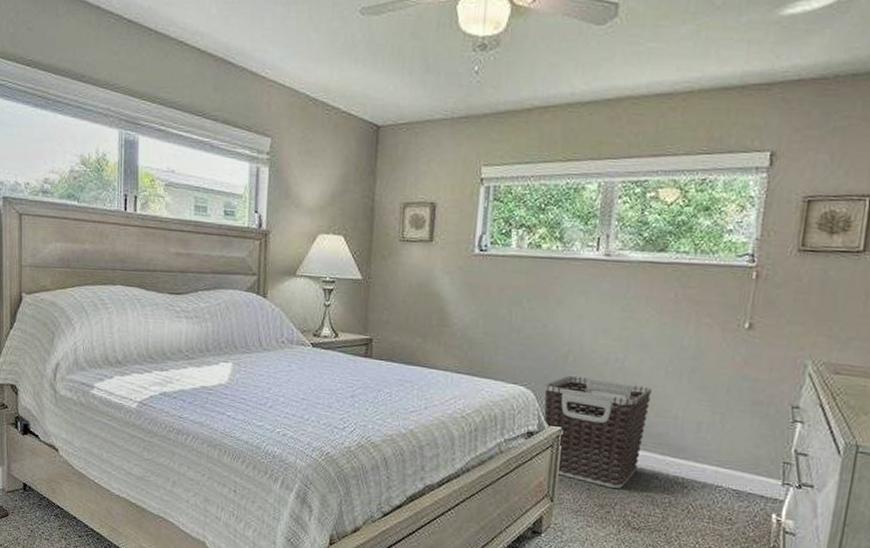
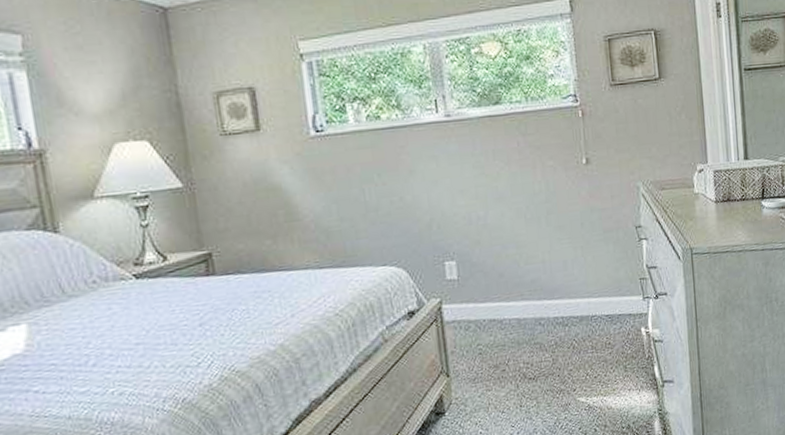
clothes hamper: present [544,375,652,488] -> none [415,238,520,348]

